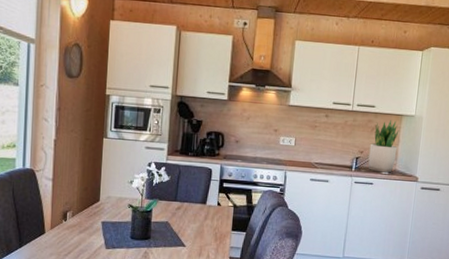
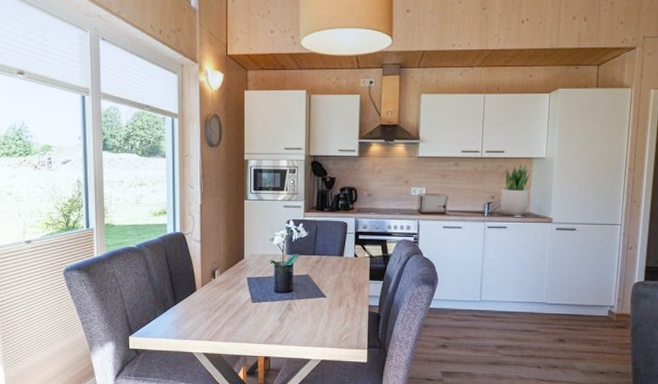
toaster: none [285,142,317,167] -> present [417,193,449,215]

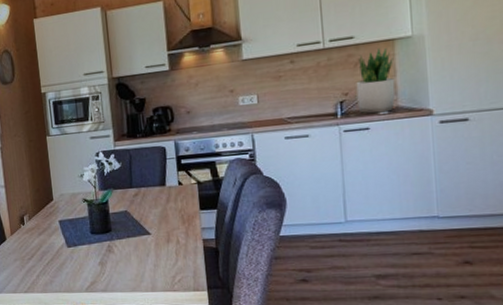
toaster: present [417,193,449,215] -> none [247,98,288,127]

